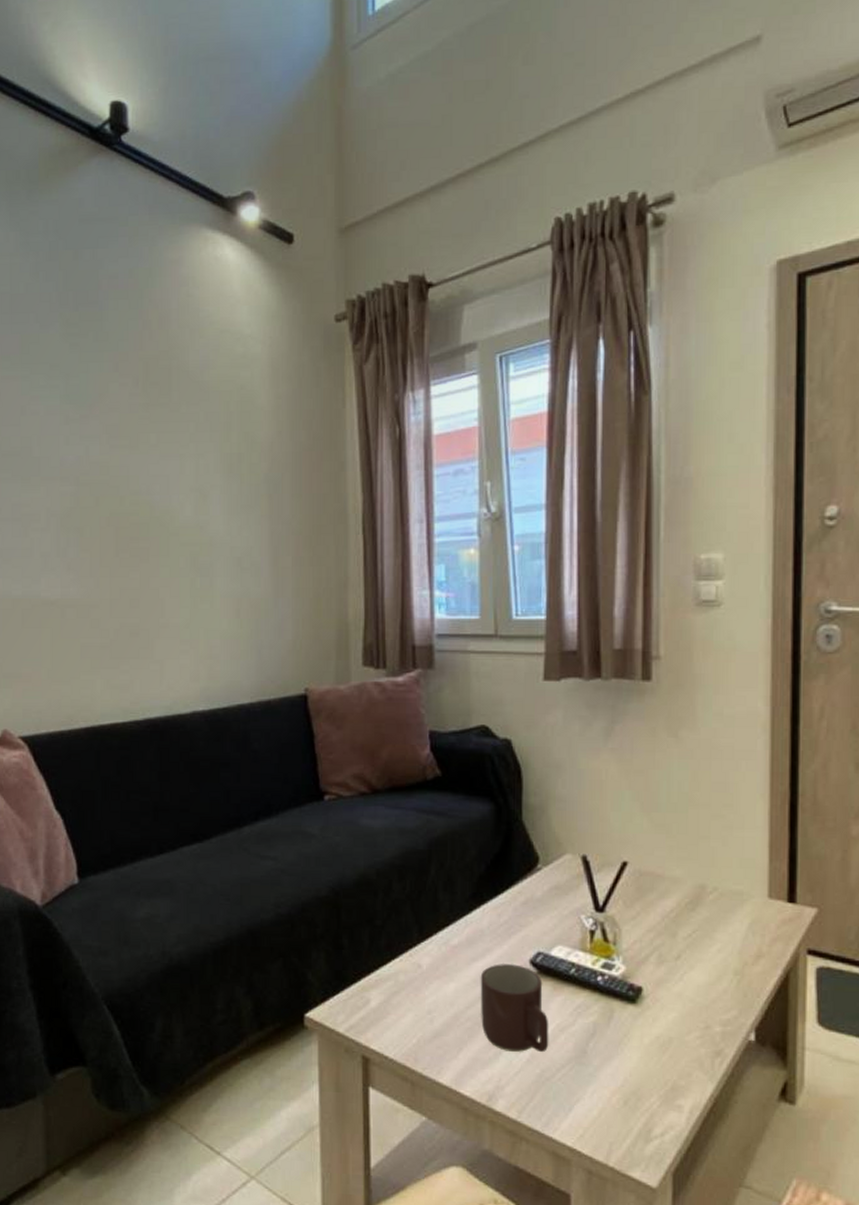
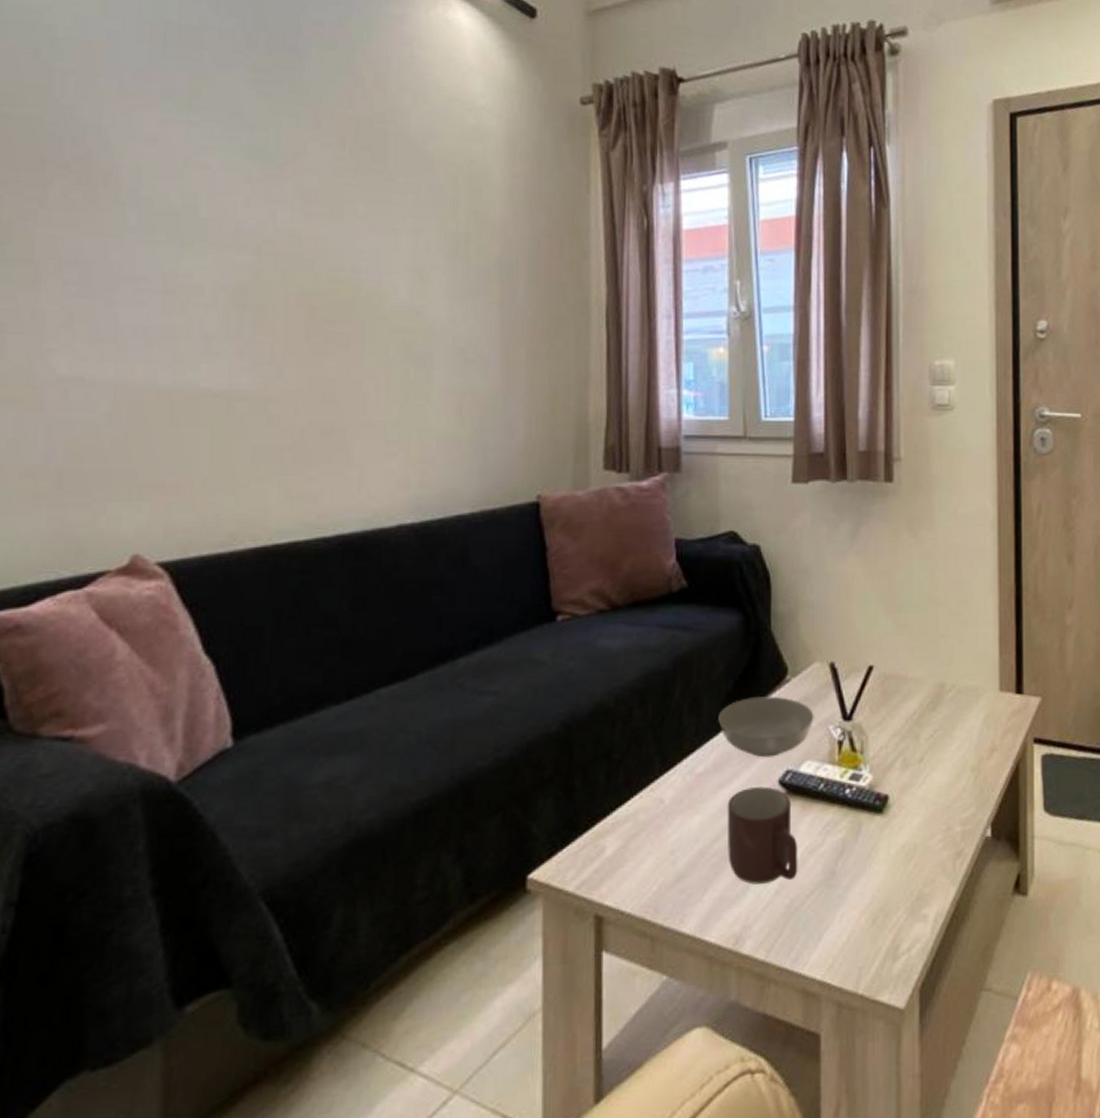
bowl: none [471,880,567,939] -> present [718,695,815,758]

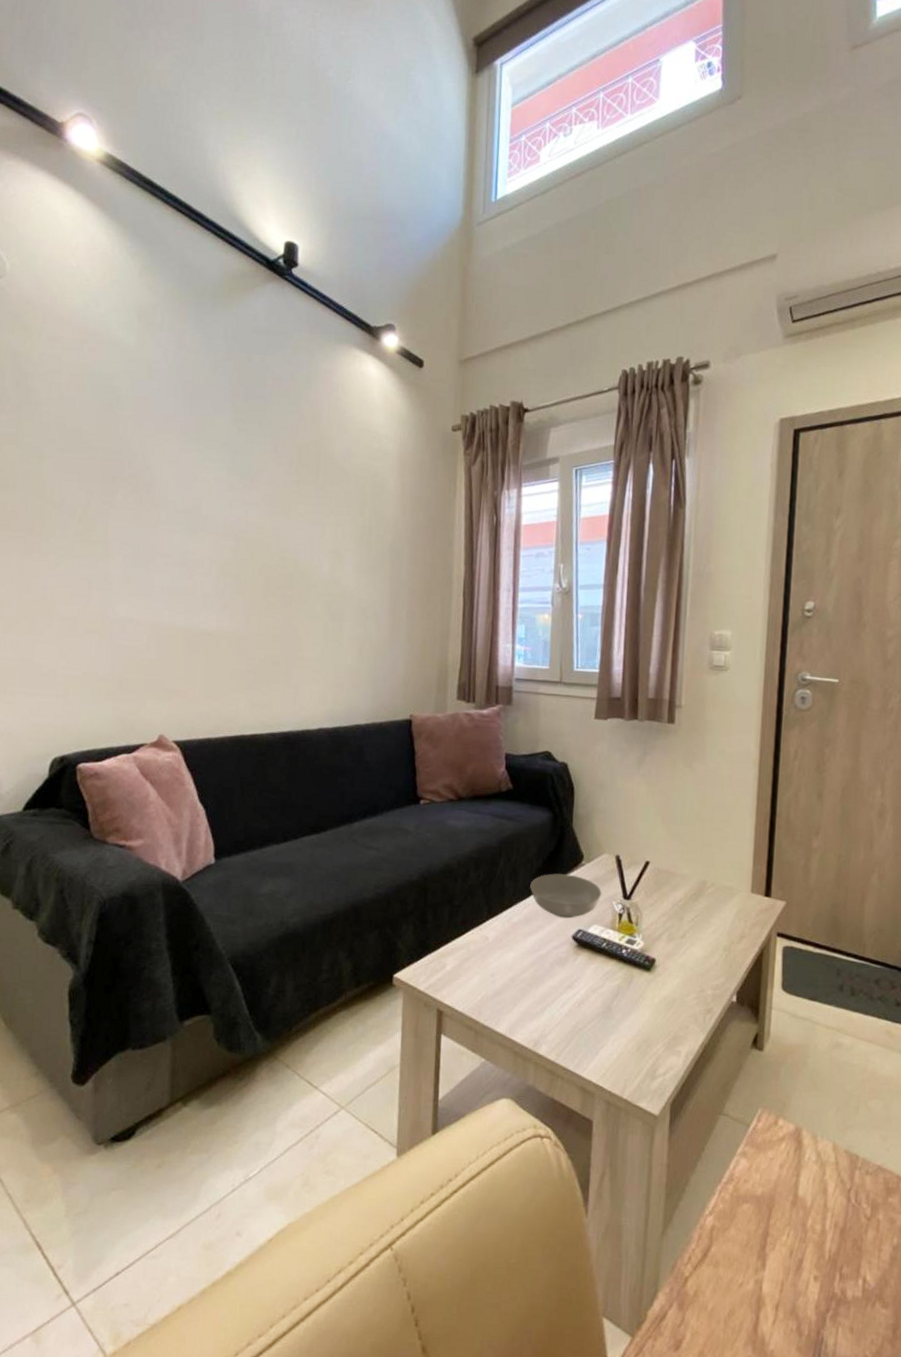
mug: present [727,786,798,885] -> none [532,938,584,1009]

